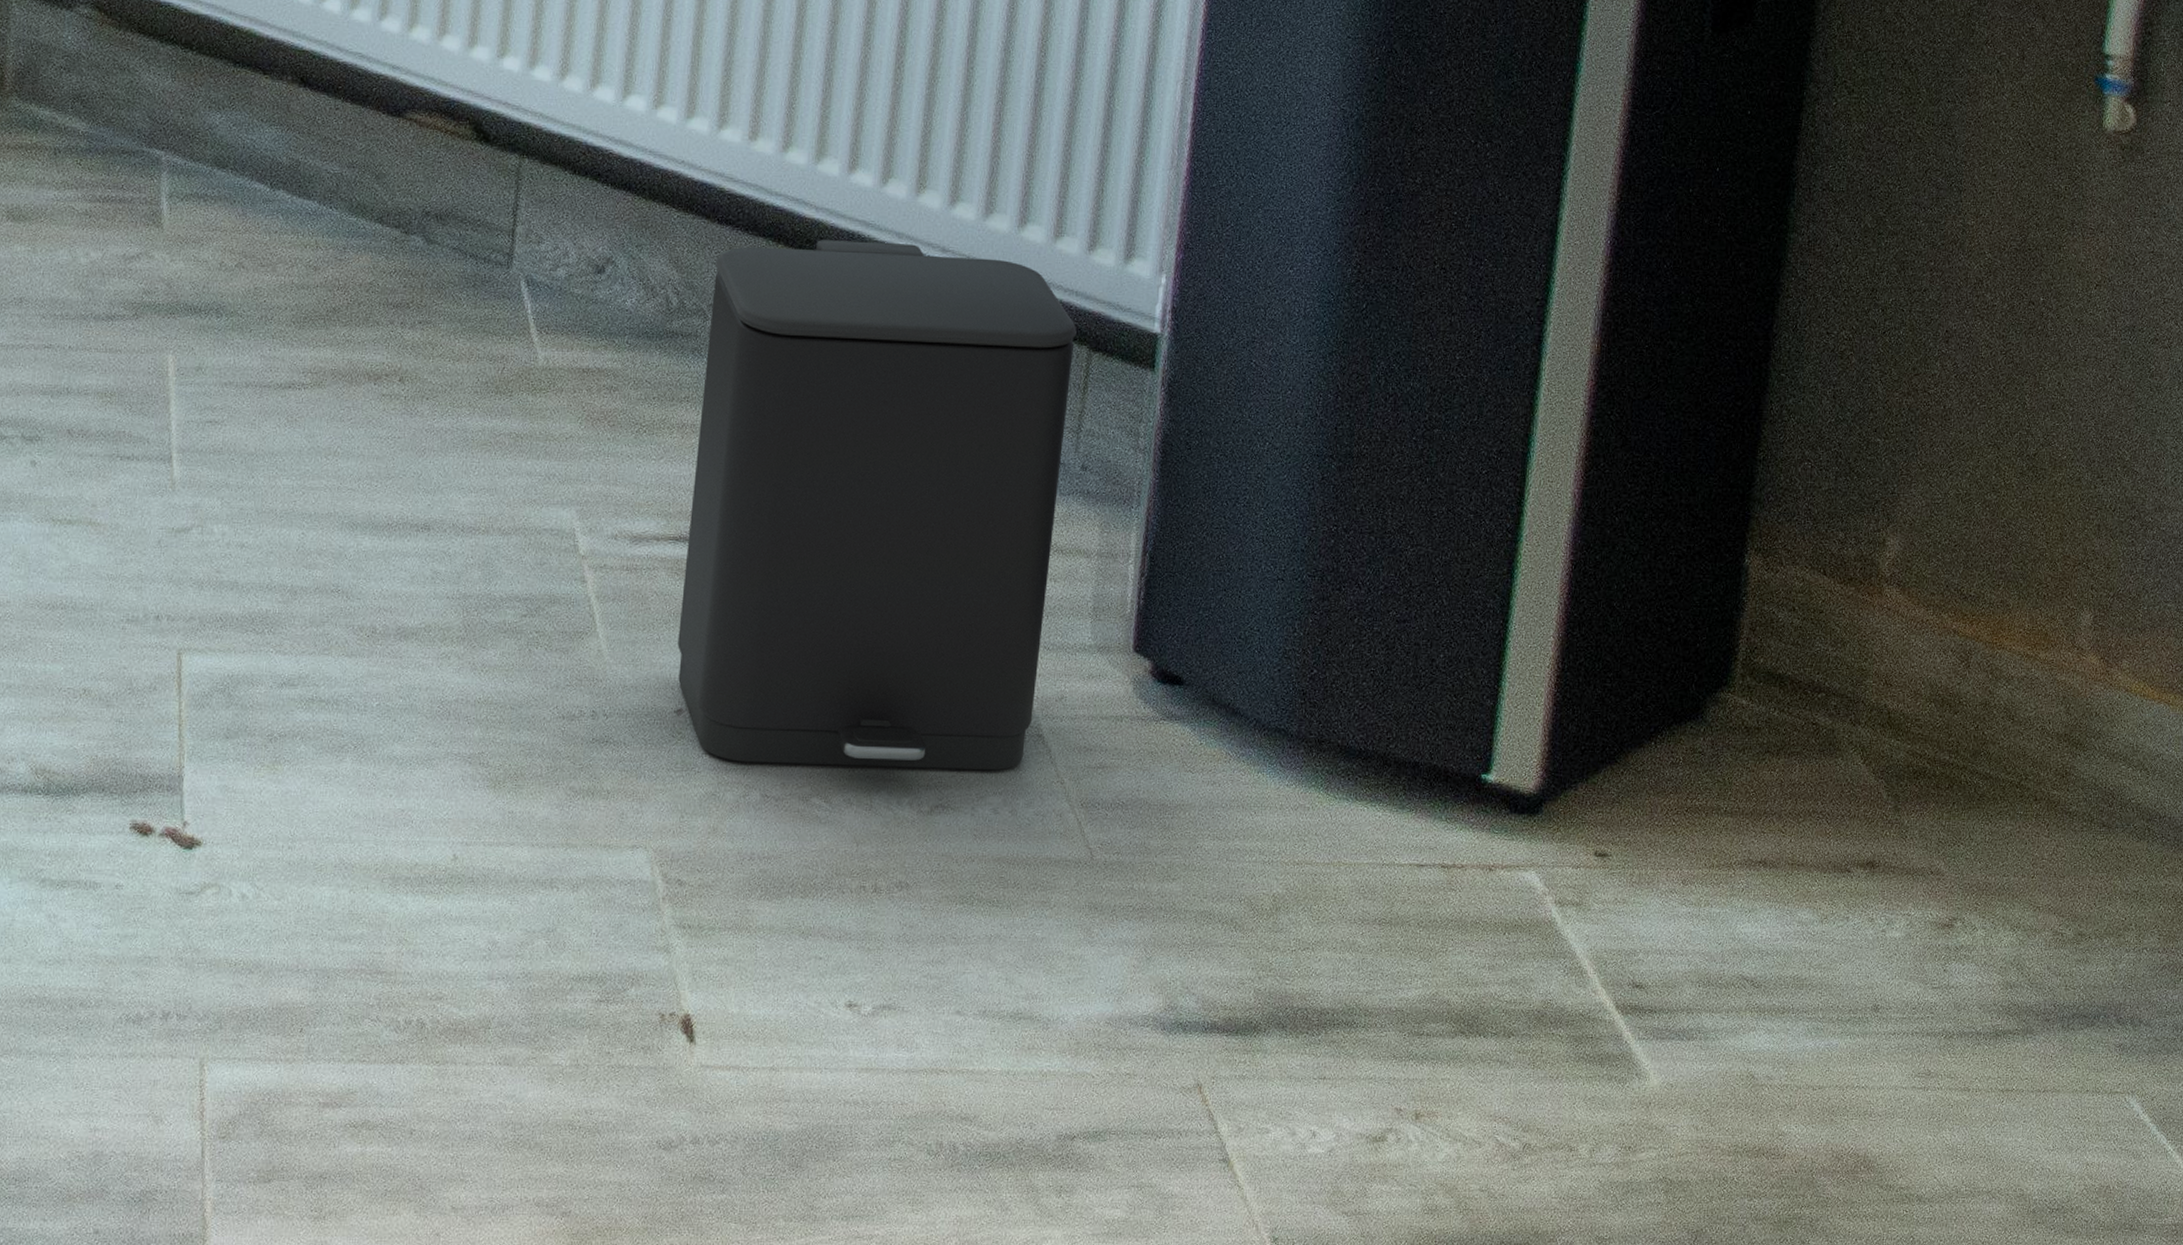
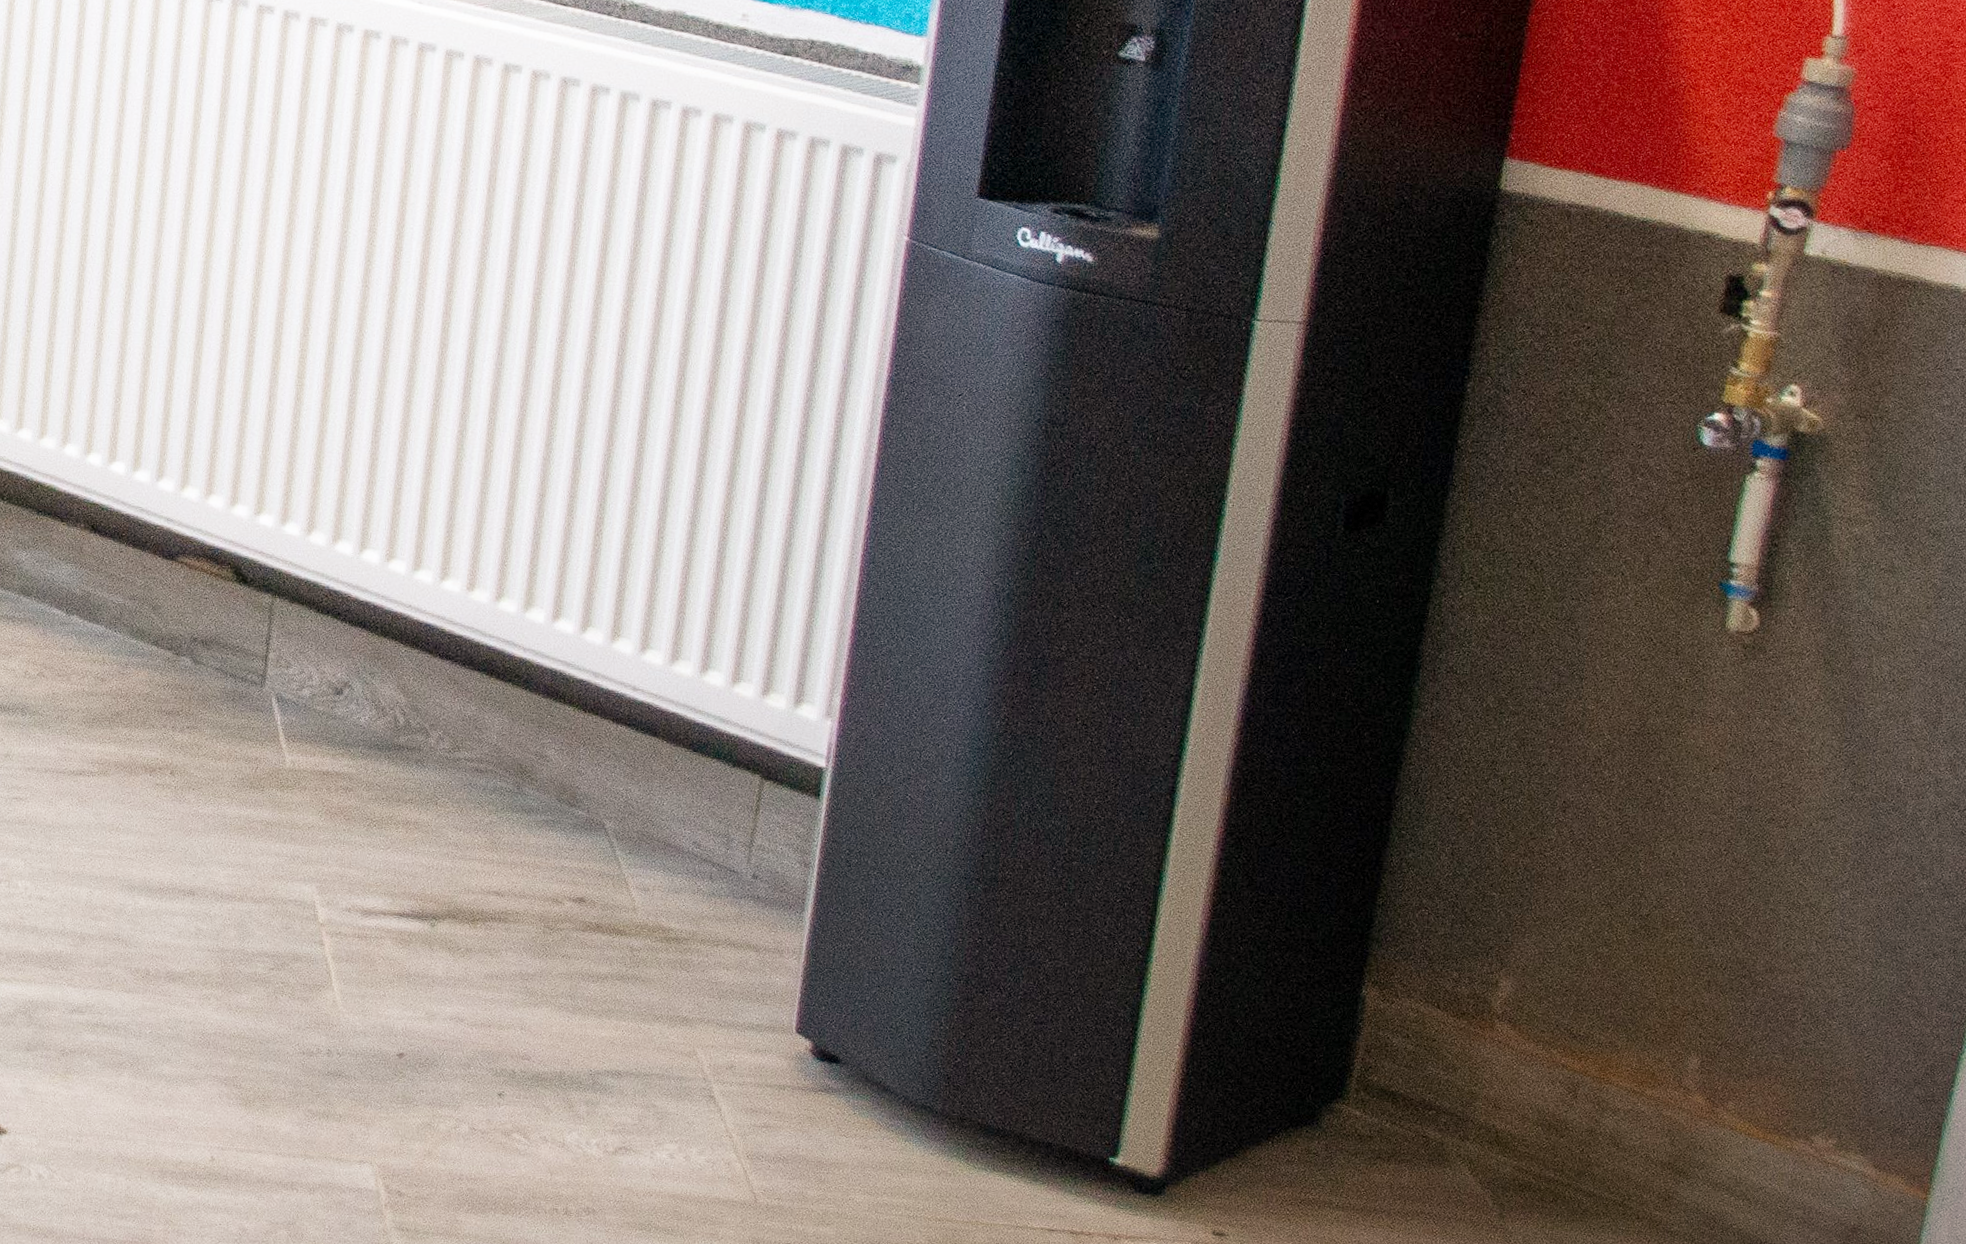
pedal bin: present [678,240,1077,771] -> none [400,675,751,1123]

